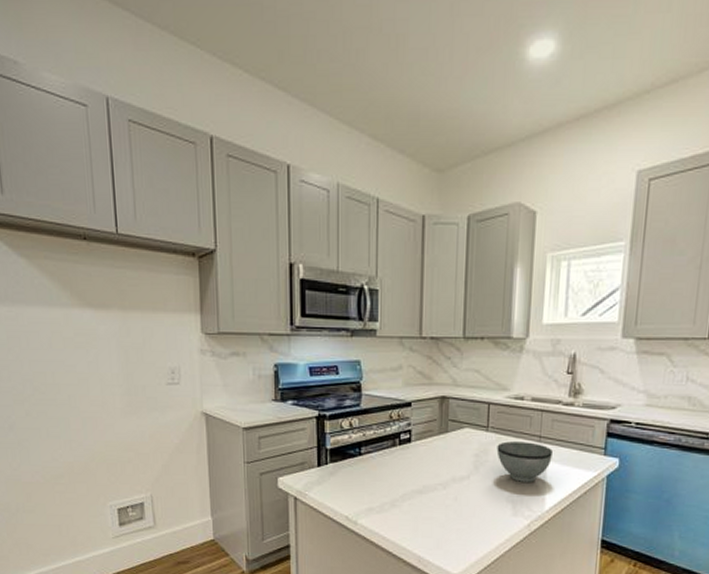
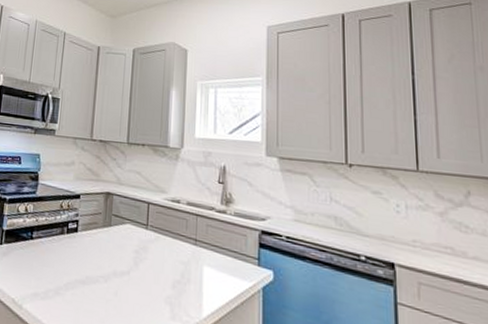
bowl: present [496,441,552,482] -> none [155,241,208,286]

